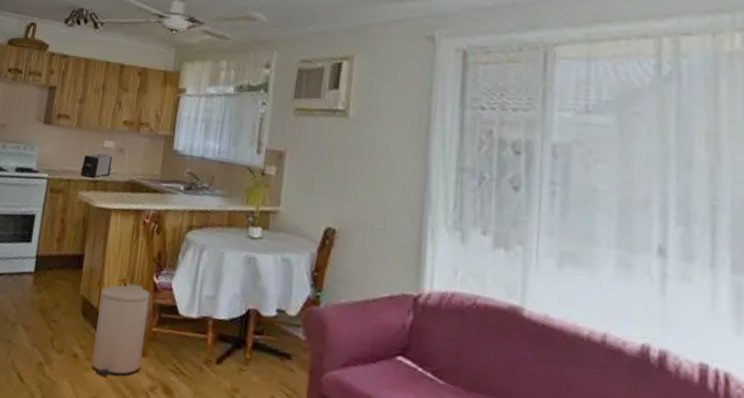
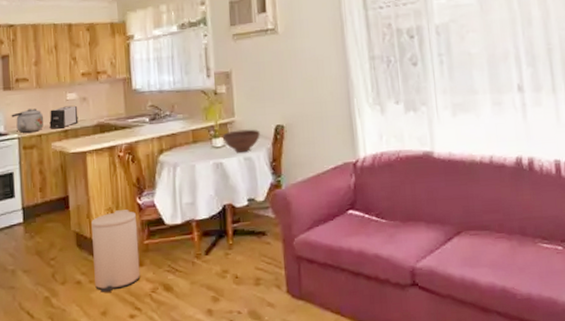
kettle: none [45,149,77,176] -> present [11,108,44,133]
bowl: none [262,222,306,252] -> present [223,129,260,152]

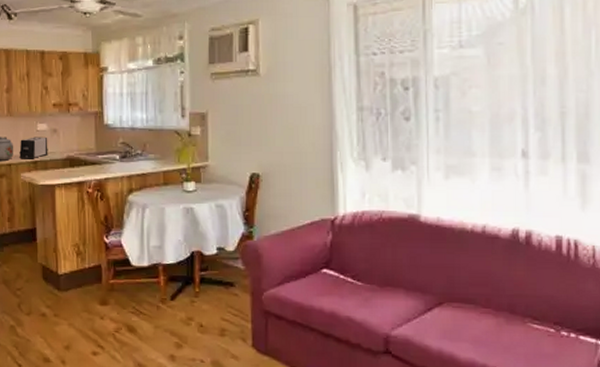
pedal bin: present [91,209,140,292] -> none [58,247,105,327]
bowl: present [223,129,260,152] -> none [195,175,234,199]

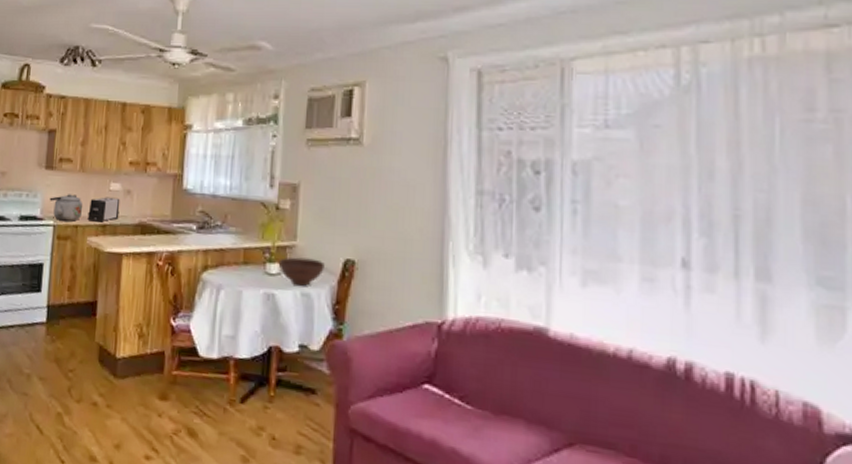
bowl: none [195,175,234,199] -> present [279,257,325,286]

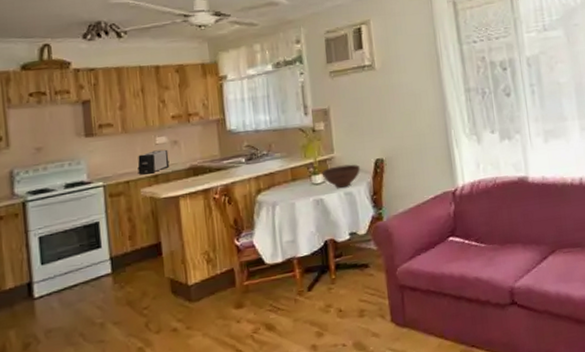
kettle: present [49,194,83,222] -> none [95,154,132,180]

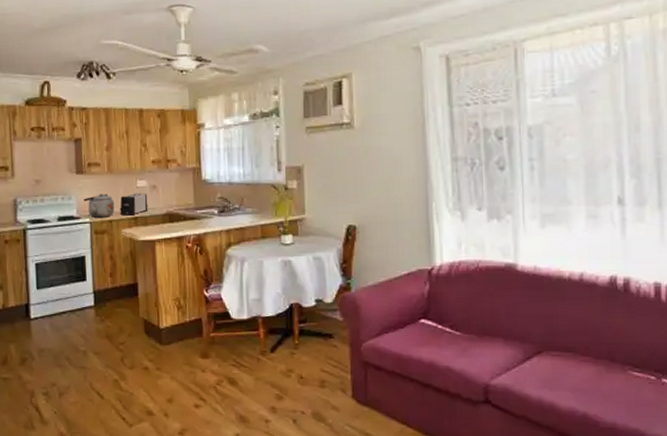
kettle: none [95,154,132,180] -> present [83,194,115,217]
bowl: present [322,164,360,188] -> none [292,228,331,251]

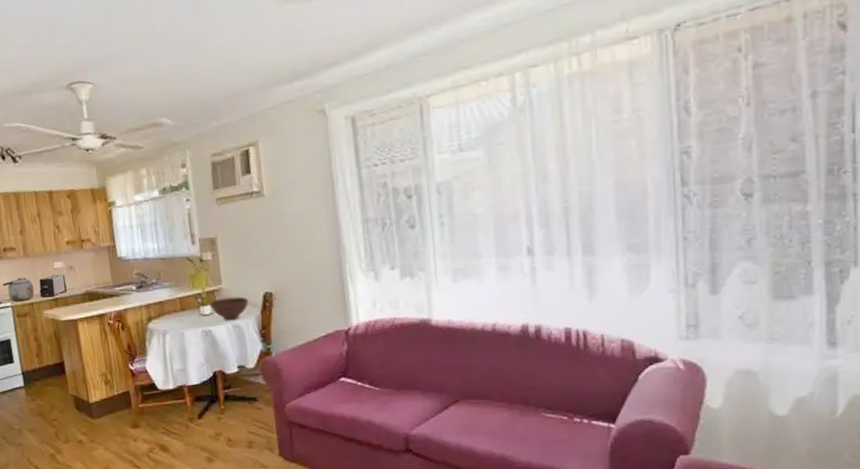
bowl: none [292,228,331,251] -> present [210,296,248,320]

